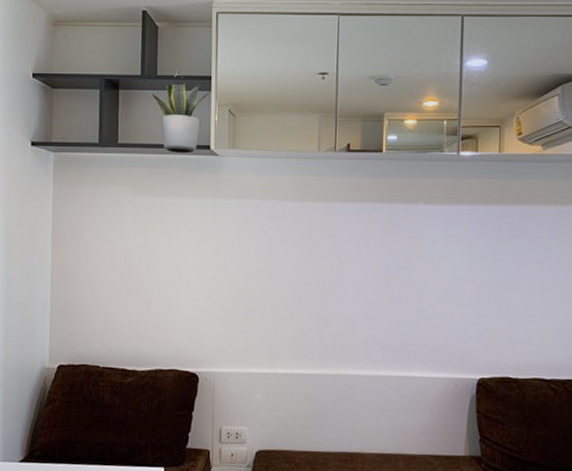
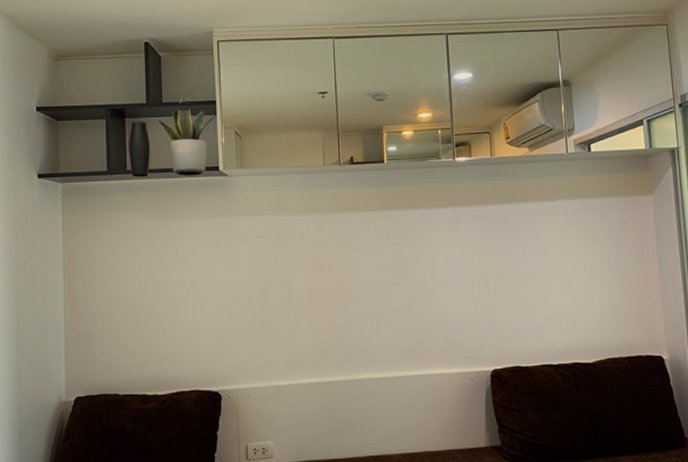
vase: none [121,93,143,152] -> present [129,121,151,178]

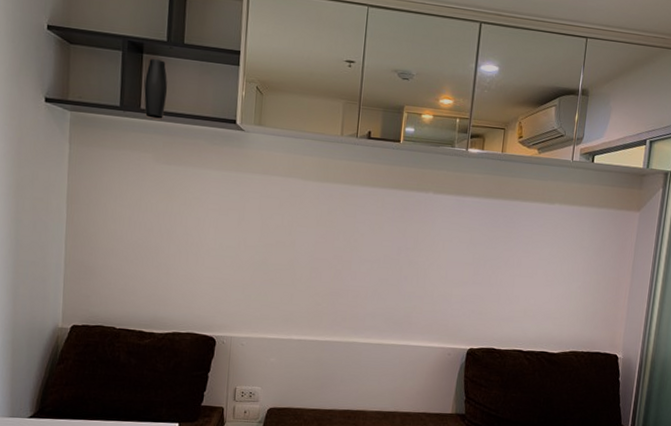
potted plant: present [157,92,218,177] -> none [176,36,240,127]

